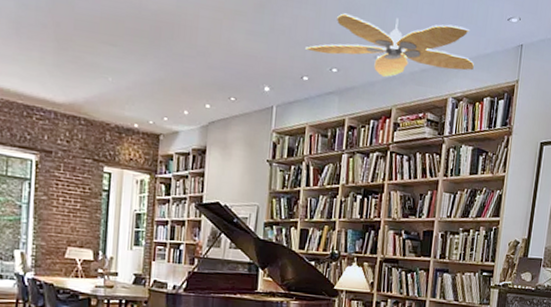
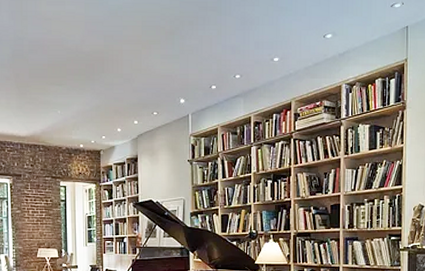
ceiling fan: present [305,13,474,77] -> none [211,20,363,75]

